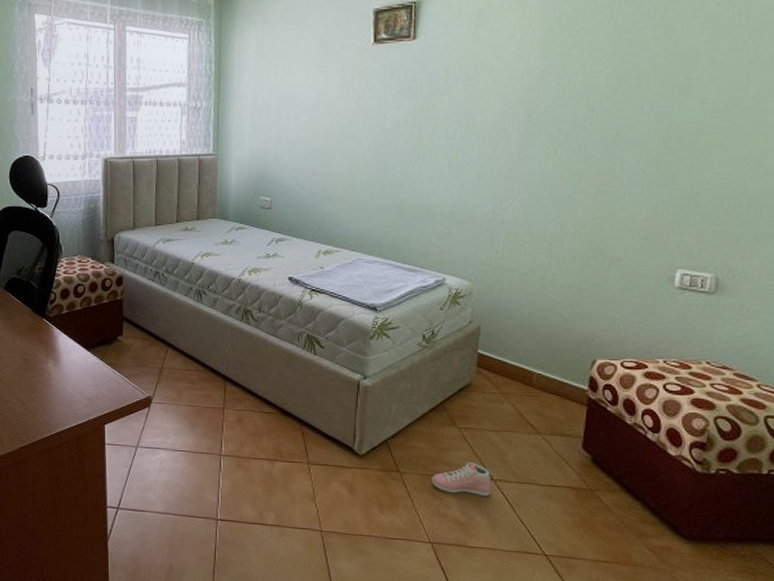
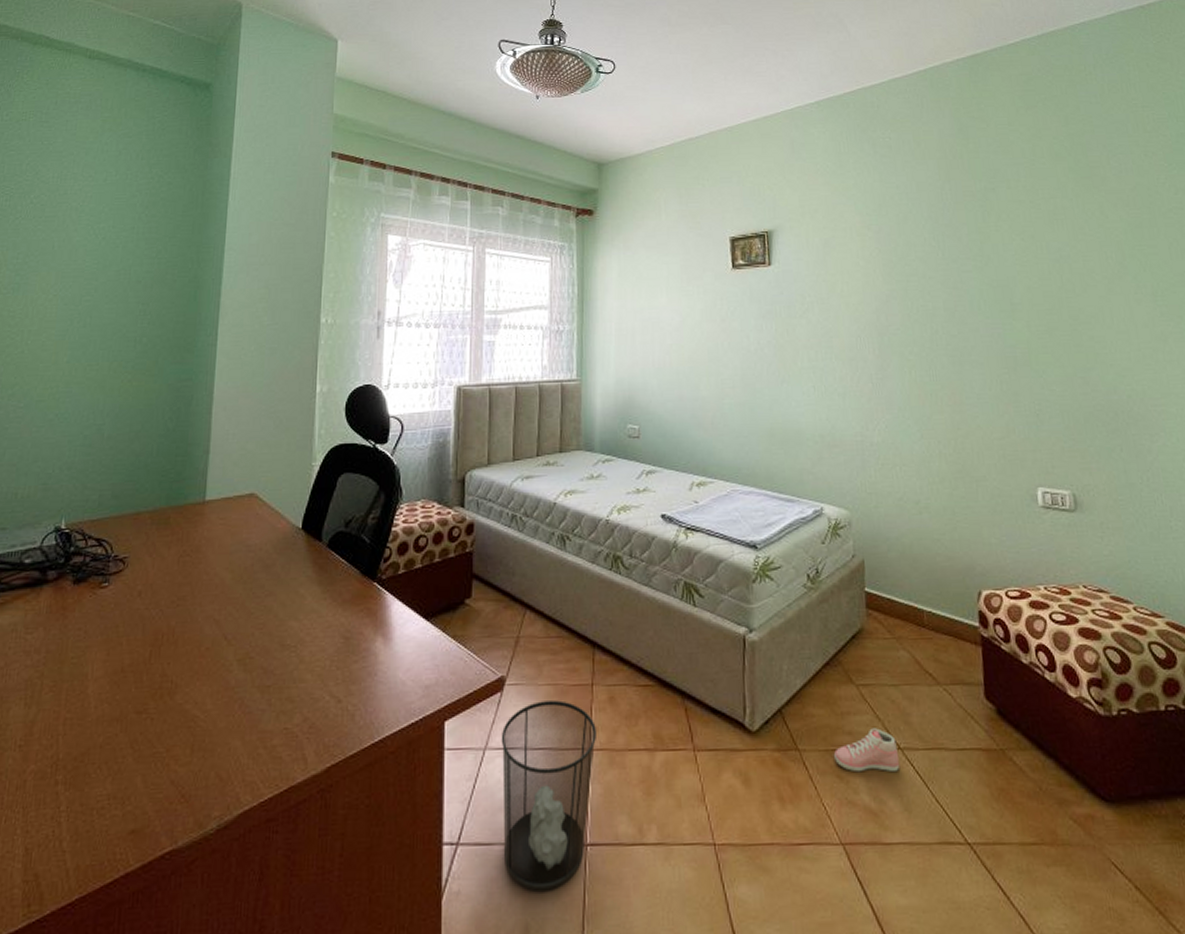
waste bin: none [149,417,226,547] -> present [501,700,596,893]

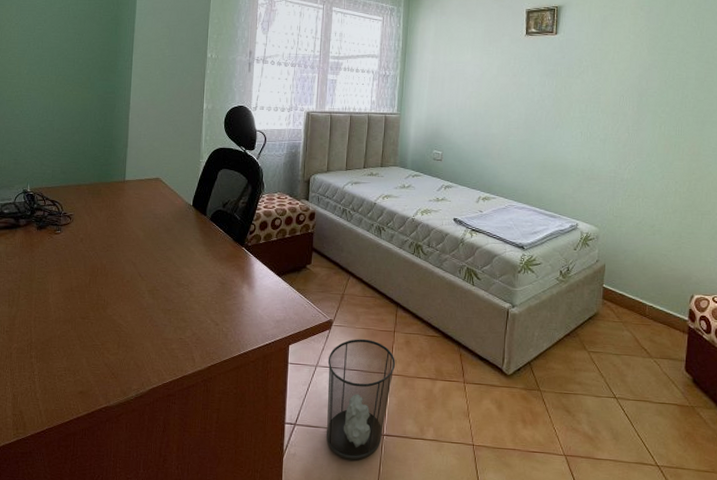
sneaker: present [833,728,900,773] -> none [565,382,614,412]

